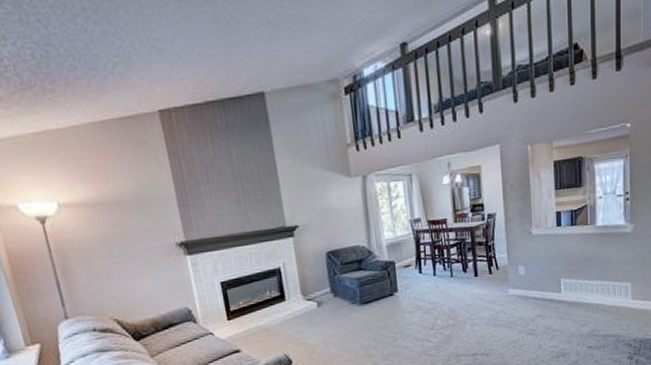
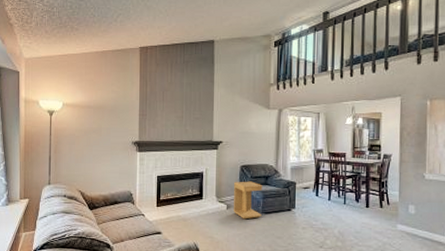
side table: none [321,268,361,315] -> present [234,181,263,220]

